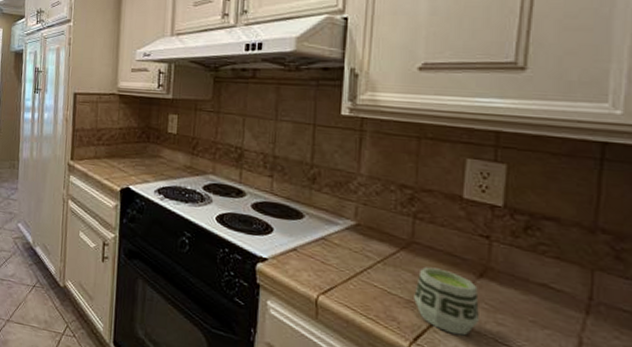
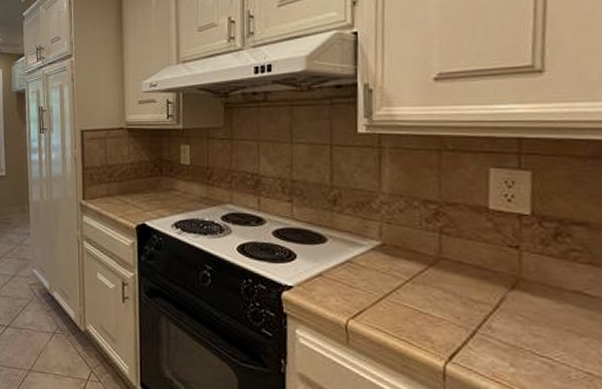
cup: present [414,266,479,336] -> none [446,282,514,351]

